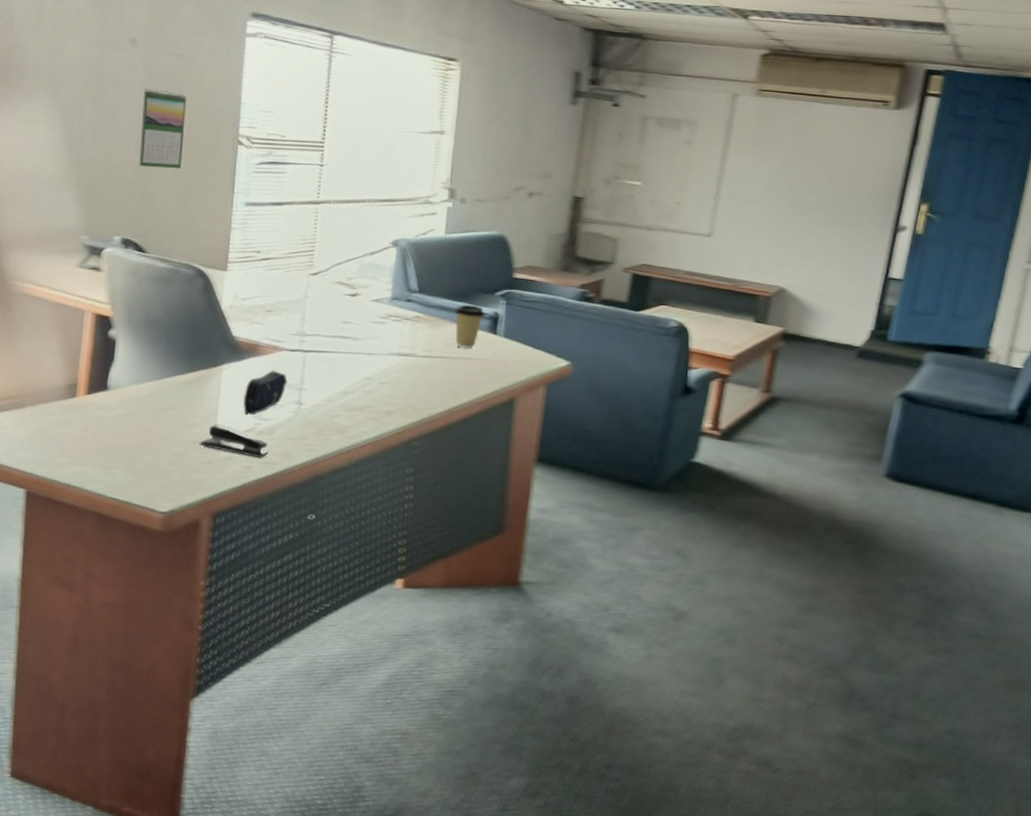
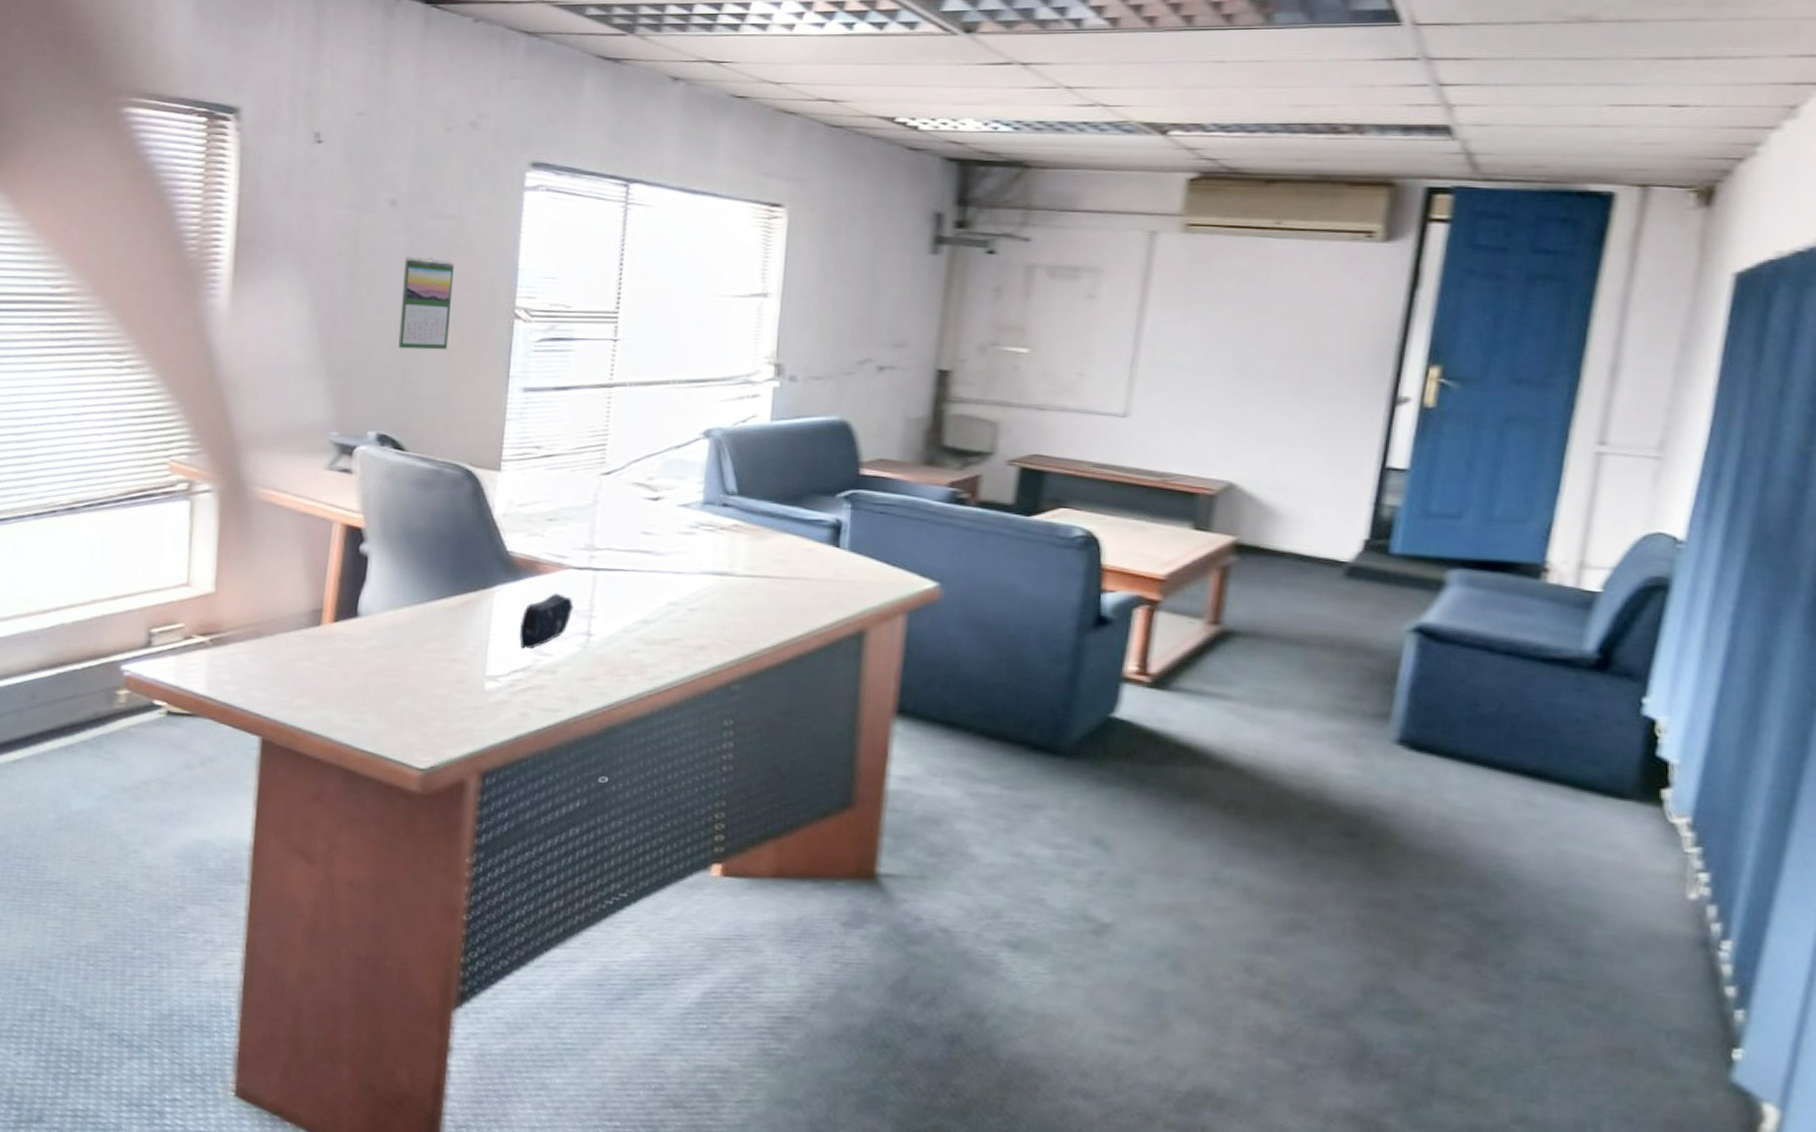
stapler: present [199,423,268,458] -> none [465,659,550,704]
coffee cup: present [453,304,485,349] -> none [783,509,824,566]

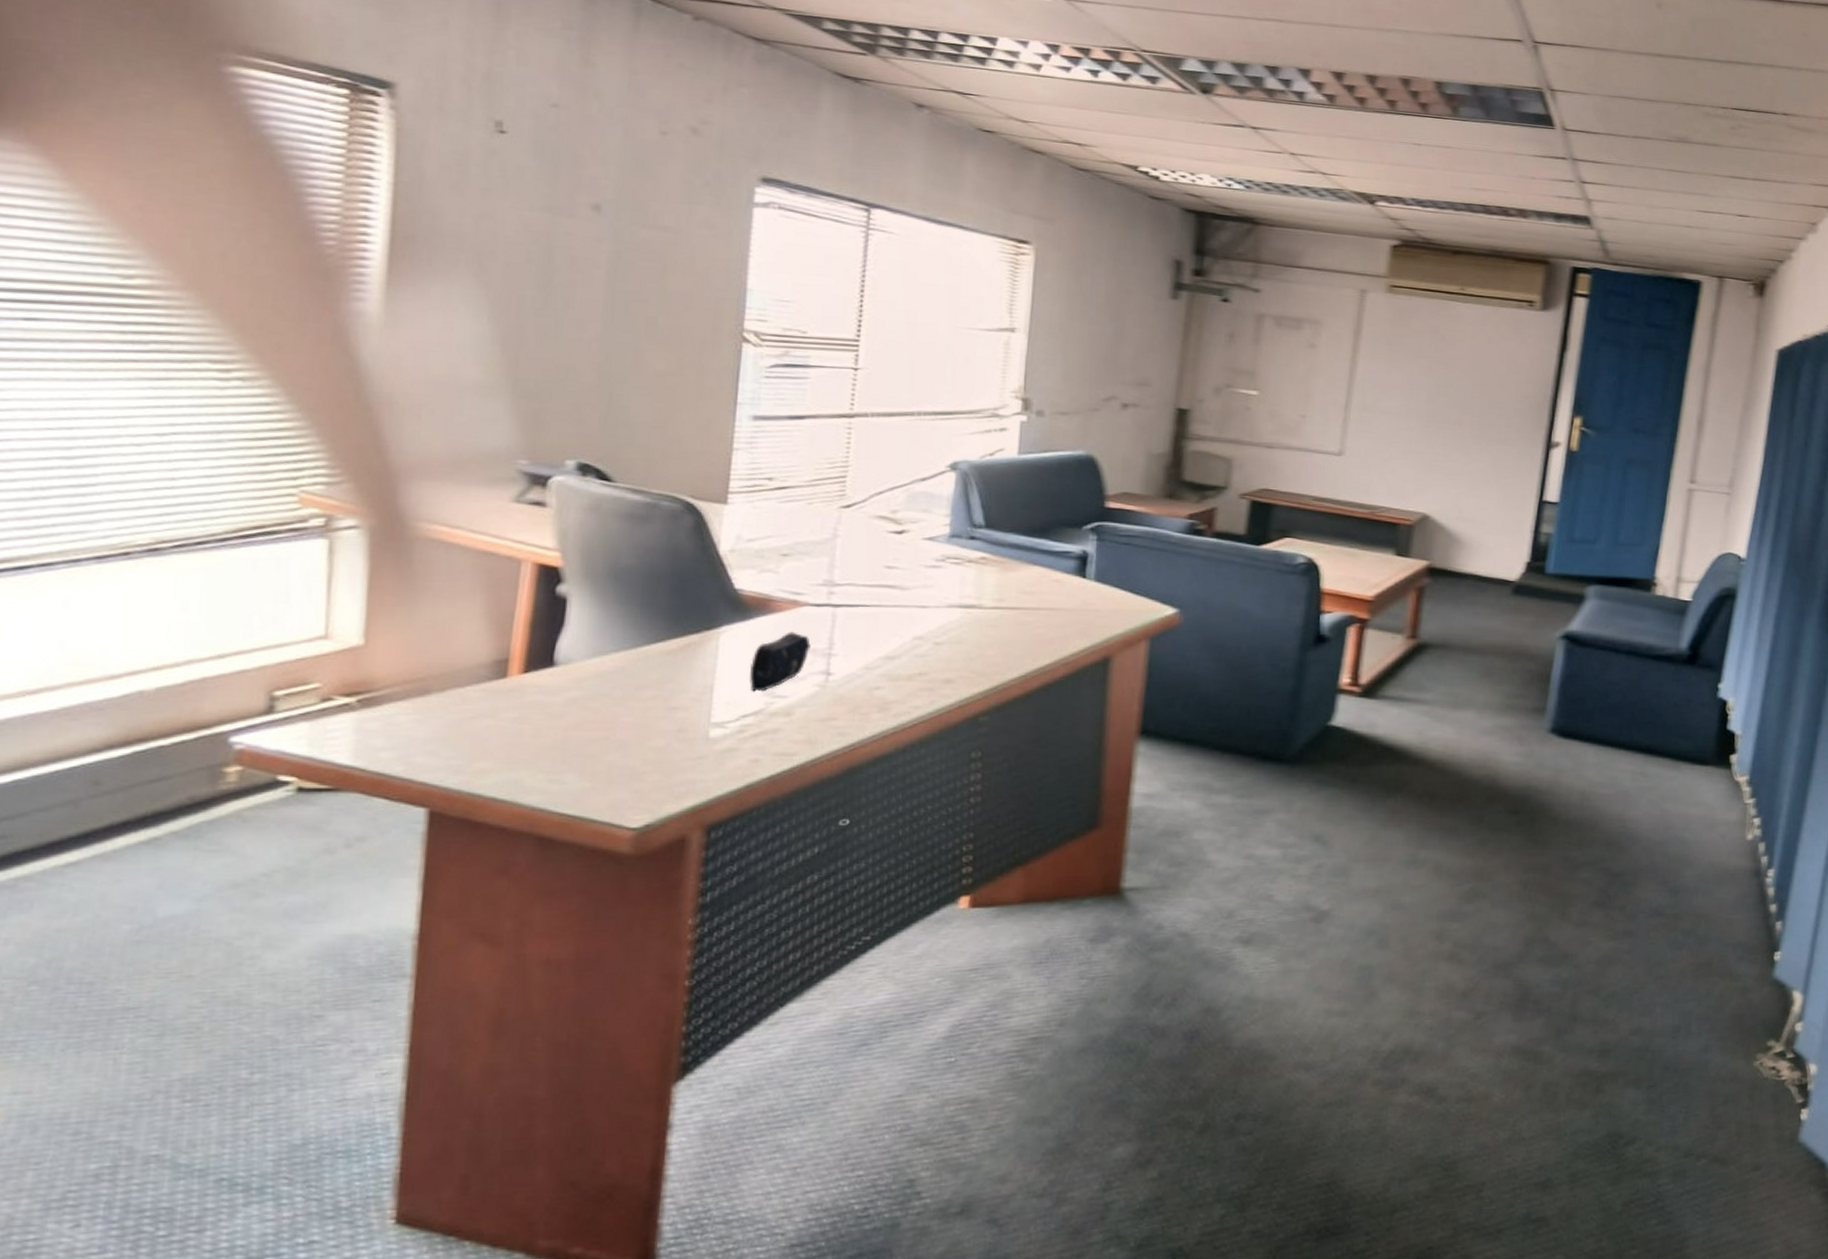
calendar: present [398,256,454,350] -> none [603,268,671,373]

